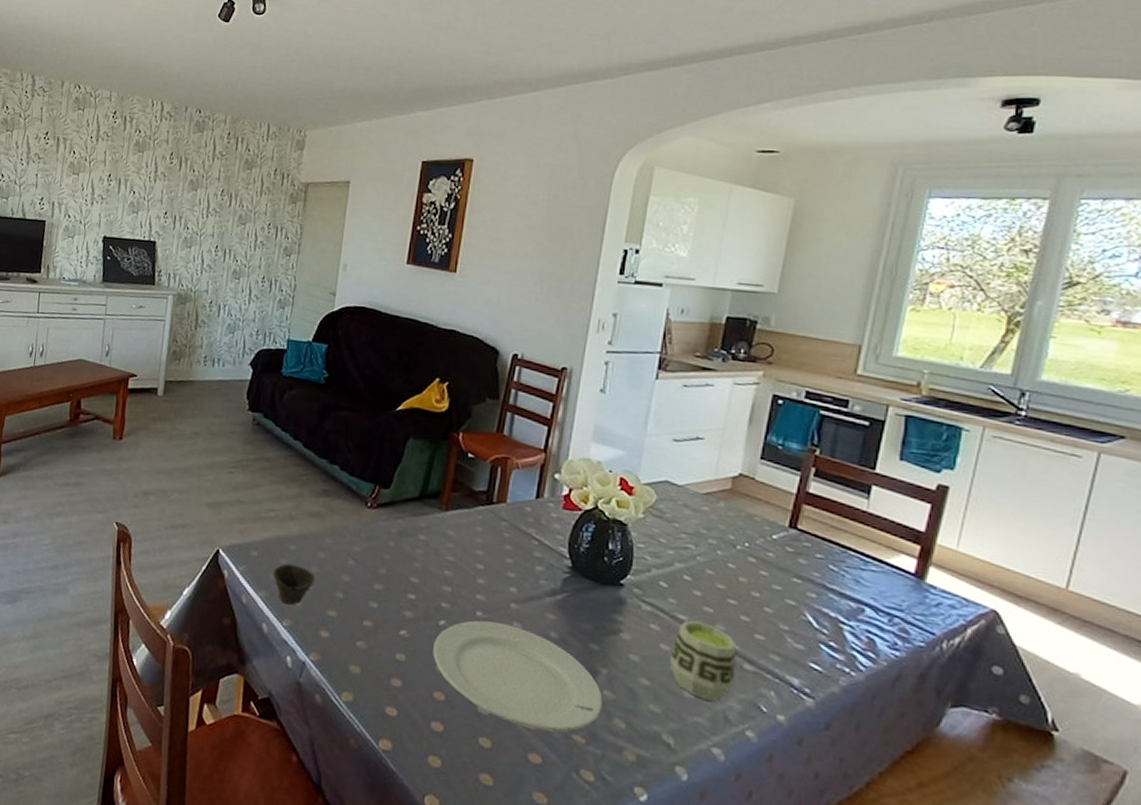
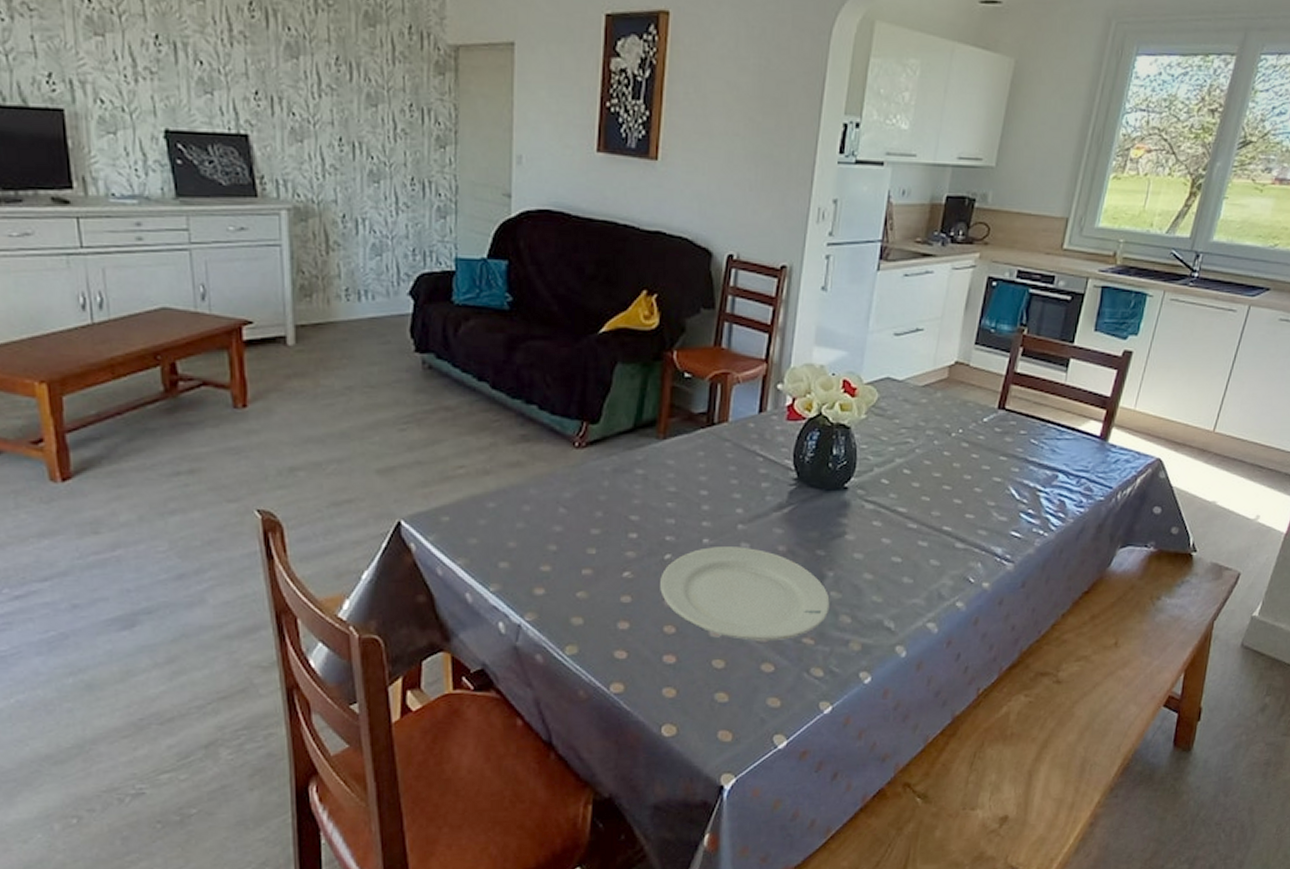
cup: present [273,563,316,605] -> none [471,523,523,568]
cup: present [669,620,737,702] -> none [890,511,950,583]

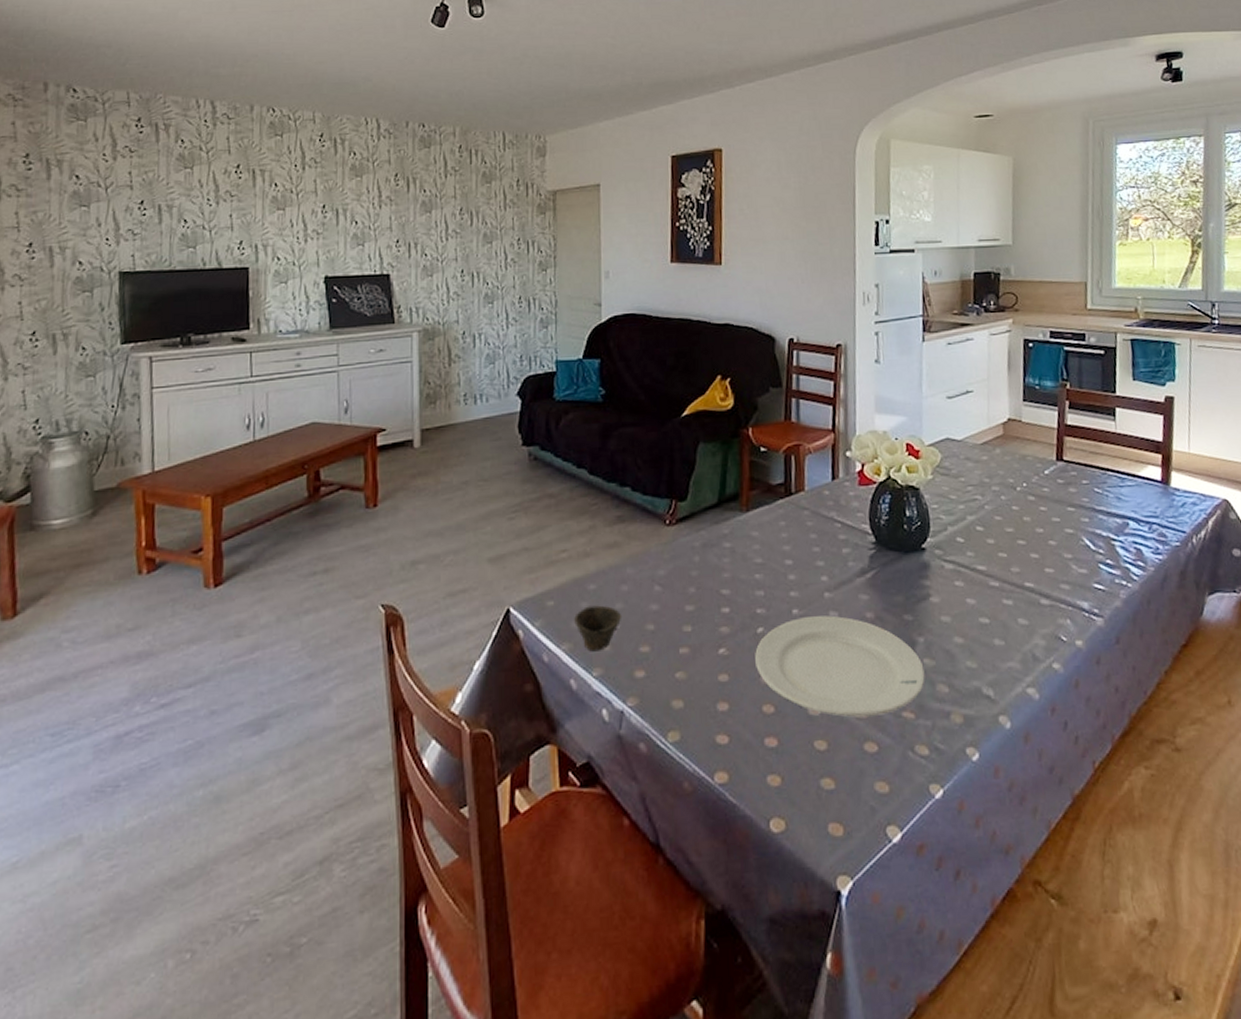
cup: none [471,523,523,568] -> present [574,605,622,652]

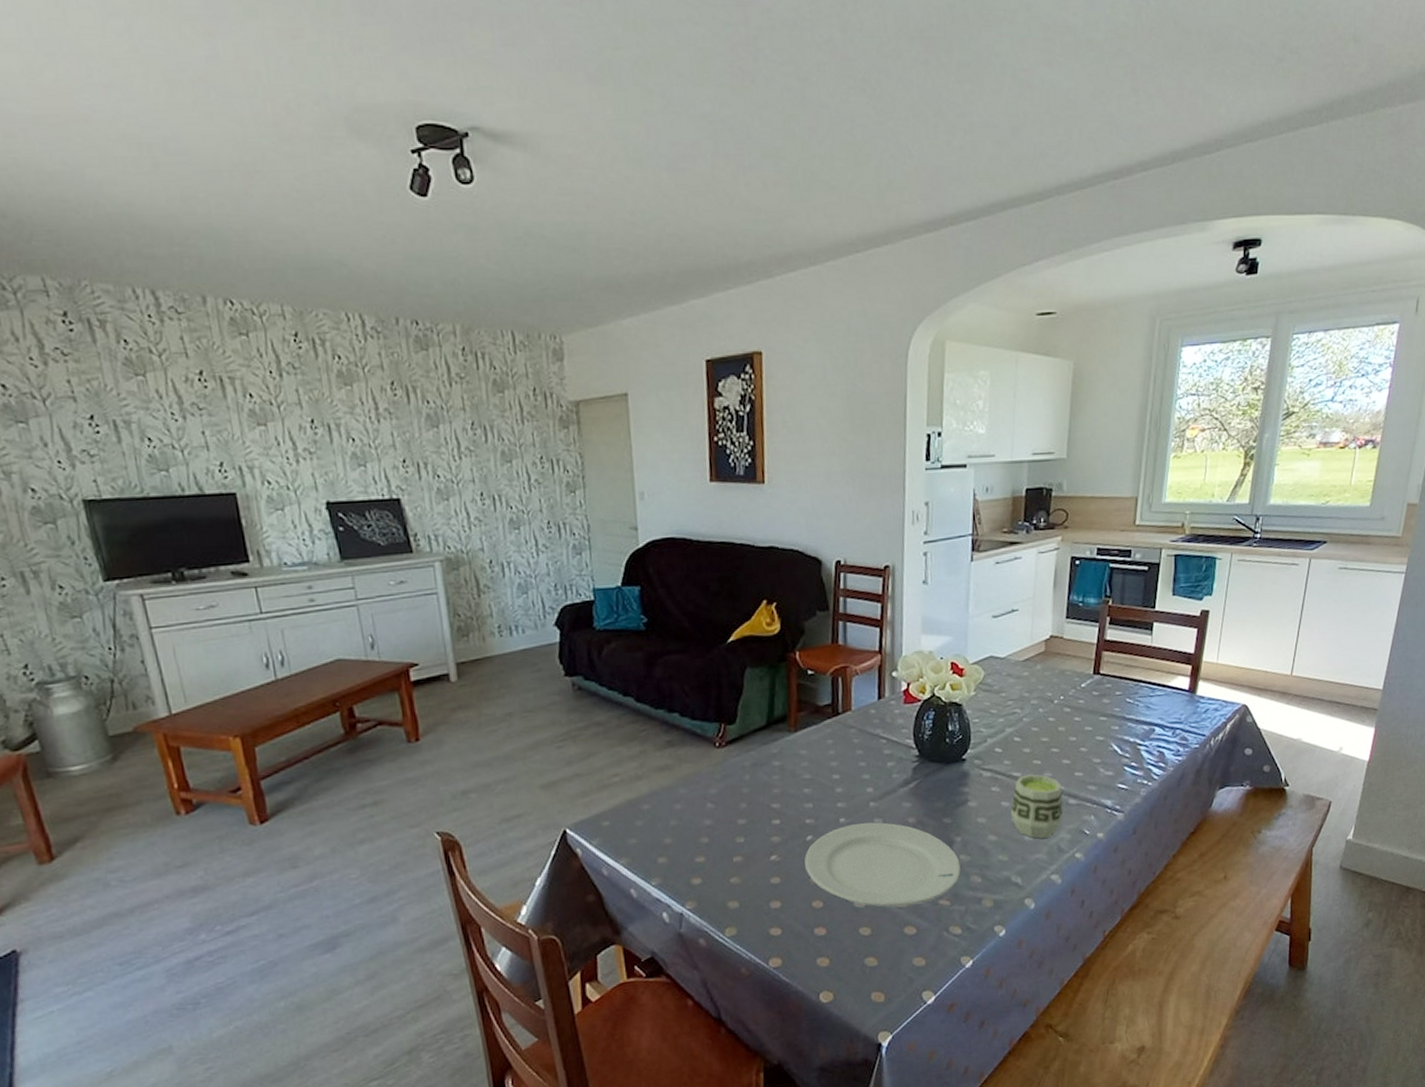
cup: present [574,605,622,652] -> none [630,823,677,864]
cup: none [976,568,1036,645] -> present [1010,774,1063,839]

